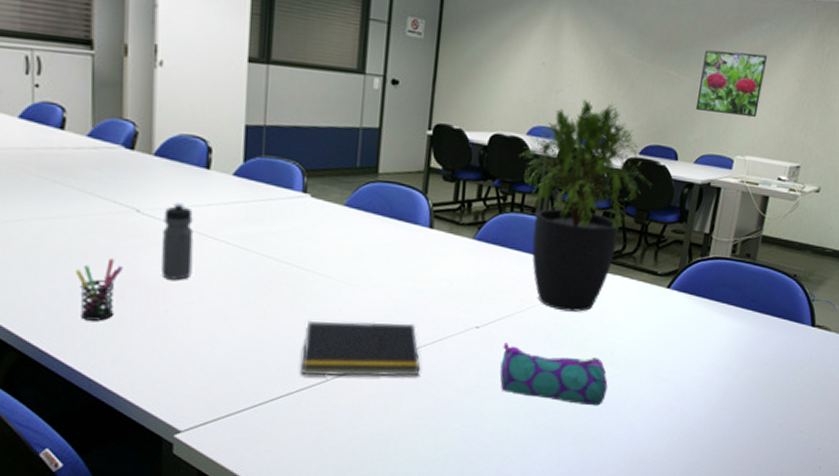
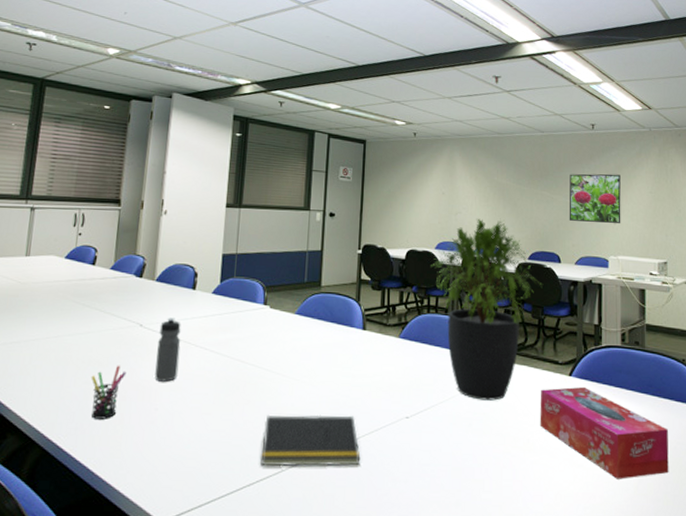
pencil case: present [499,343,608,406] -> none [430,432,528,494]
tissue box: none [627,299,763,393] -> present [540,386,669,480]

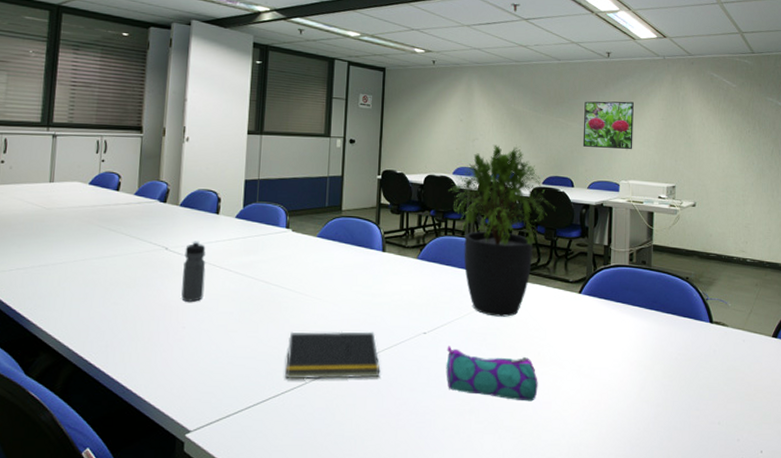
pen holder: present [91,365,127,419] -> none [119,286,154,337]
pencil case: none [430,432,528,494] -> present [446,346,538,402]
tissue box: present [540,386,669,480] -> none [550,303,670,388]

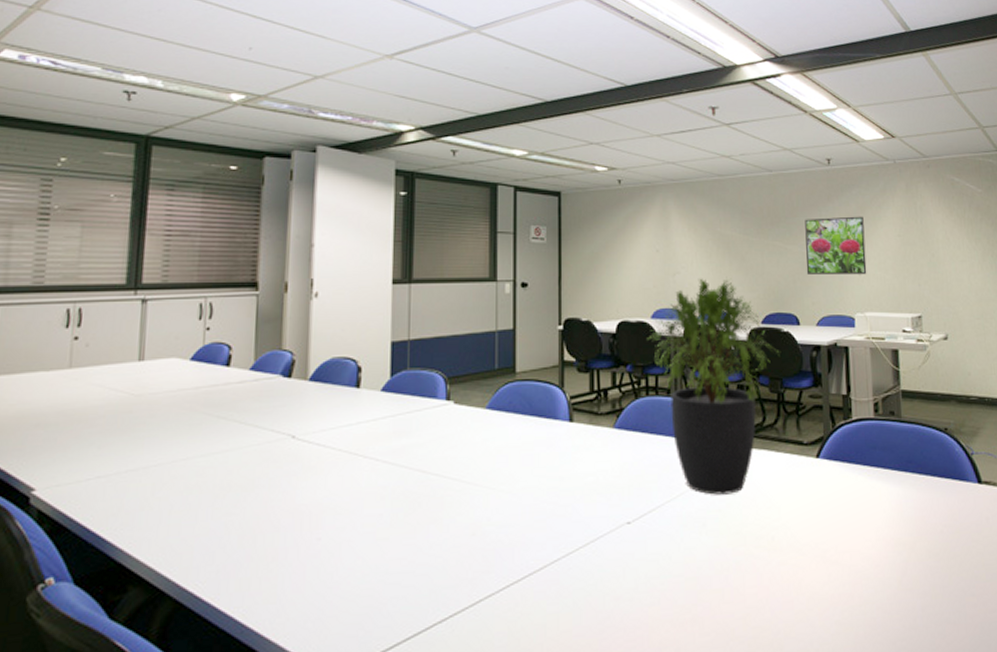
water bottle: present [181,241,206,302] -> none [314,424,345,505]
notepad: present [285,331,380,380] -> none [453,526,575,596]
pencil case: present [446,346,538,402] -> none [657,537,775,602]

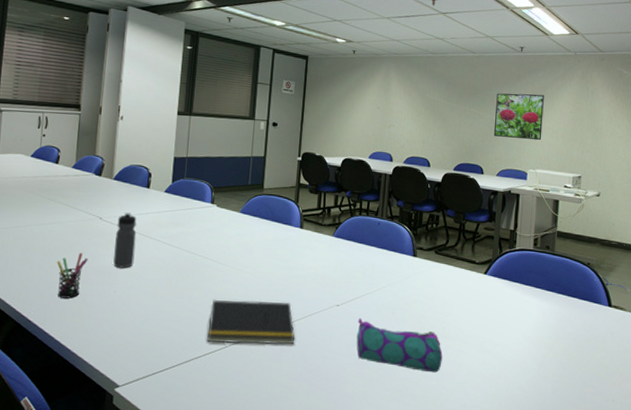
pen holder: none [232,488,278,558] -> present [56,252,88,299]
water bottle: none [314,424,345,505] -> present [113,212,137,268]
notepad: none [453,526,575,596] -> present [207,299,295,345]
potted plant: present [647,278,780,495] -> none [364,131,465,294]
pencil case: none [657,537,775,602] -> present [356,318,443,373]

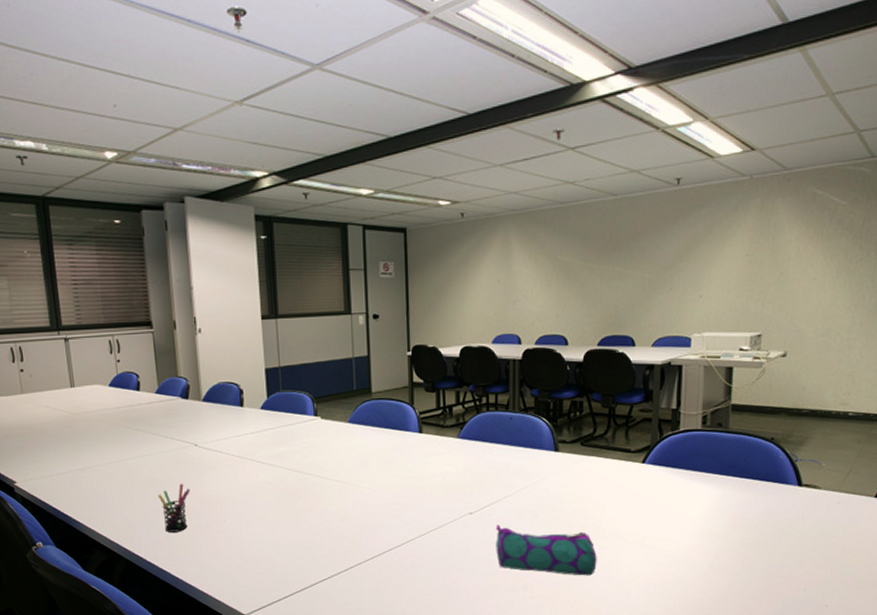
water bottle: present [113,212,137,268] -> none [214,435,240,496]
notepad: present [207,299,295,345] -> none [329,515,427,564]
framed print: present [493,93,544,141] -> none [645,237,710,298]

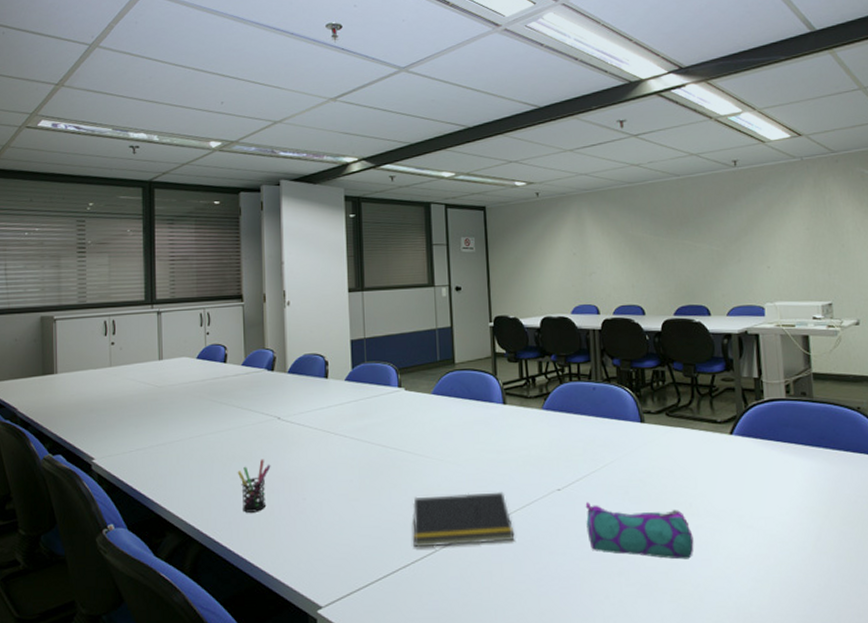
notepad: none [329,515,427,564] -> present [412,492,515,547]

